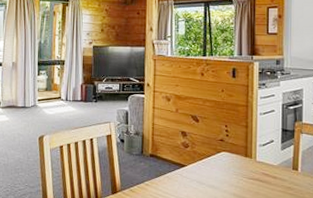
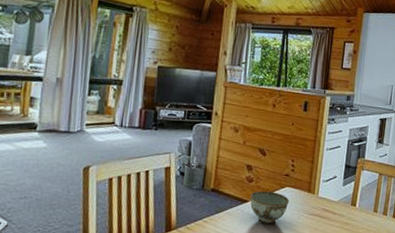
bowl: none [187,156,227,187] -> present [250,191,290,224]

